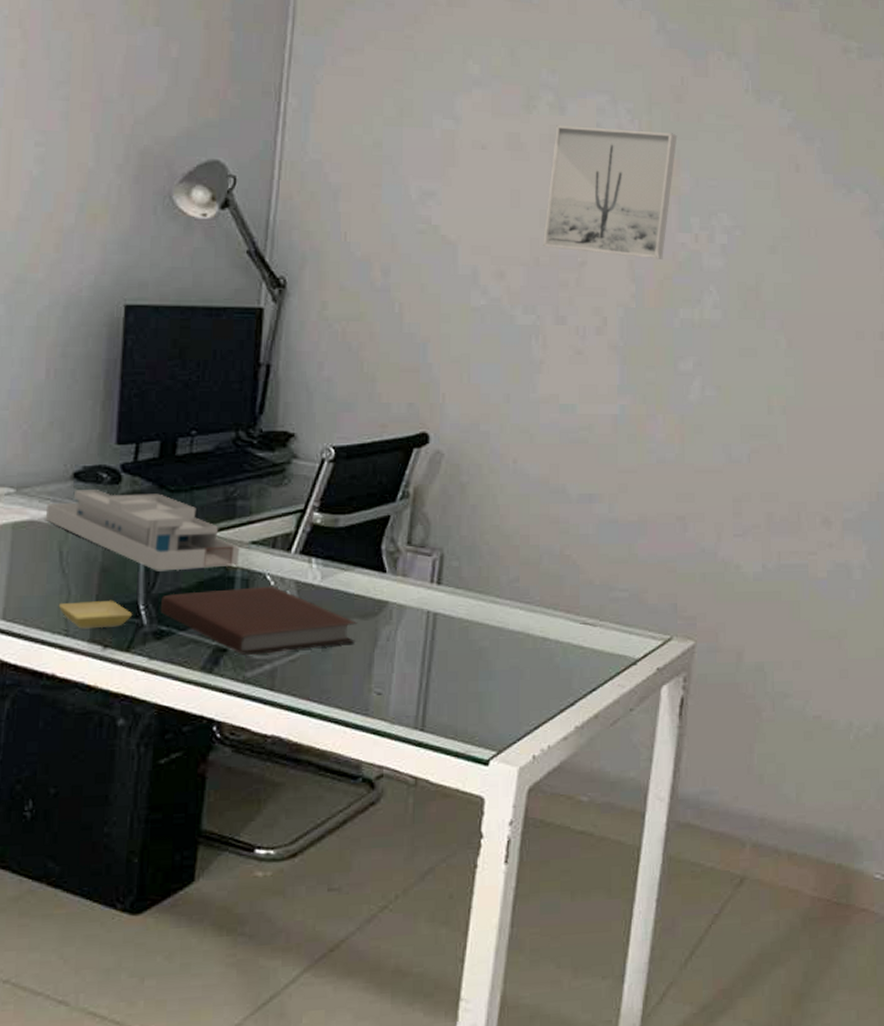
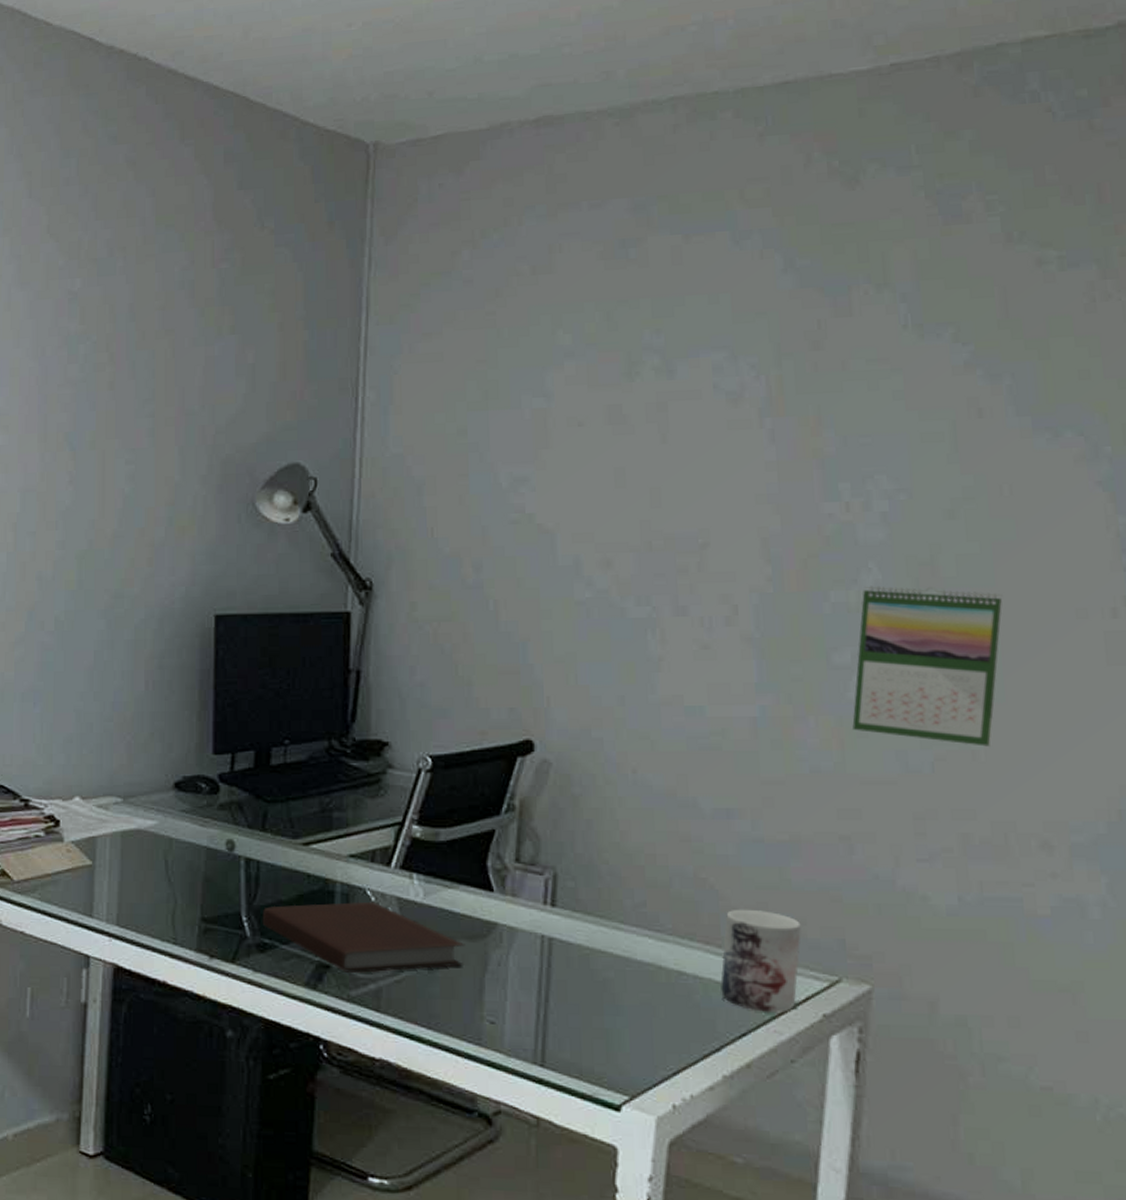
desk organizer: present [45,490,239,571] -> none [150,800,338,883]
saucer: present [58,600,133,629] -> none [166,910,236,939]
wall art: present [542,125,678,259] -> none [654,386,816,535]
mug: none [577,580,643,670] -> present [720,909,801,1014]
calendar: none [691,305,806,441] -> present [852,586,1003,747]

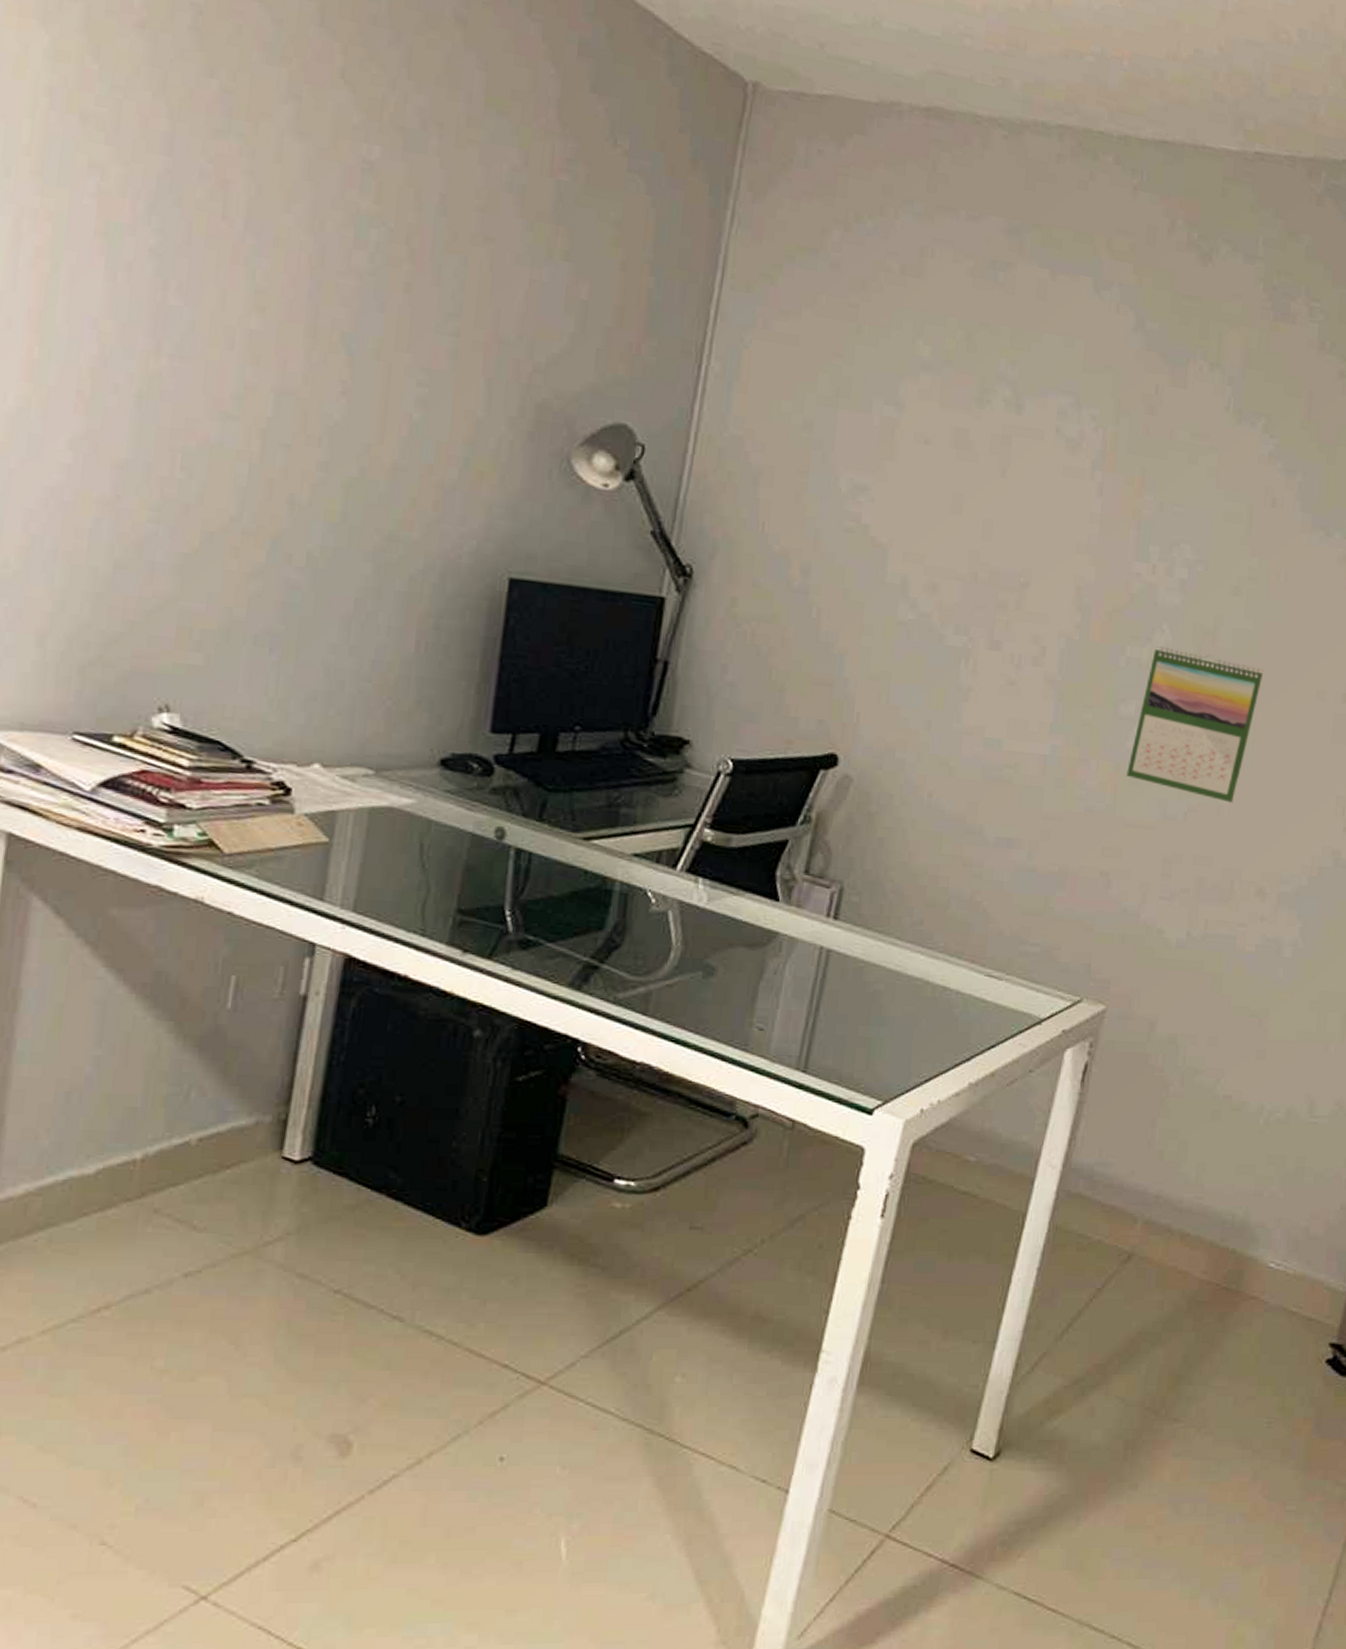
notebook: present [262,901,465,973] -> none [527,901,744,976]
mug: present [720,909,801,1014] -> none [978,931,1056,1028]

